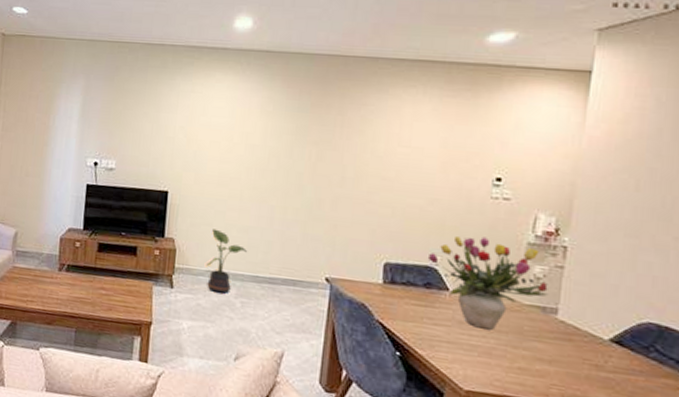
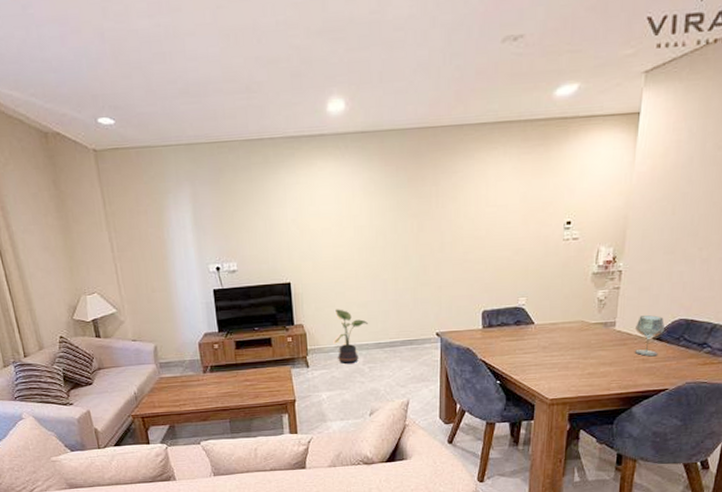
flower arrangement: present [427,237,548,330] -> none [516,274,608,349]
wine glass: none [585,308,628,365] -> present [635,315,666,357]

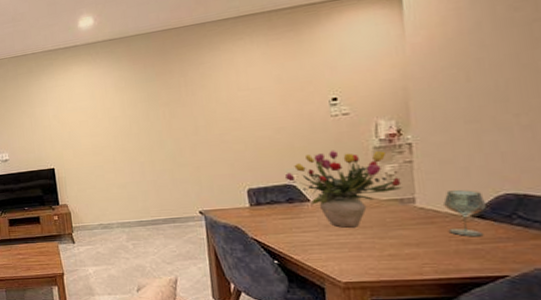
potted plant: present [334,309,368,364] -> none [96,190,128,240]
flower arrangement: none [516,274,608,349] -> present [284,150,402,228]

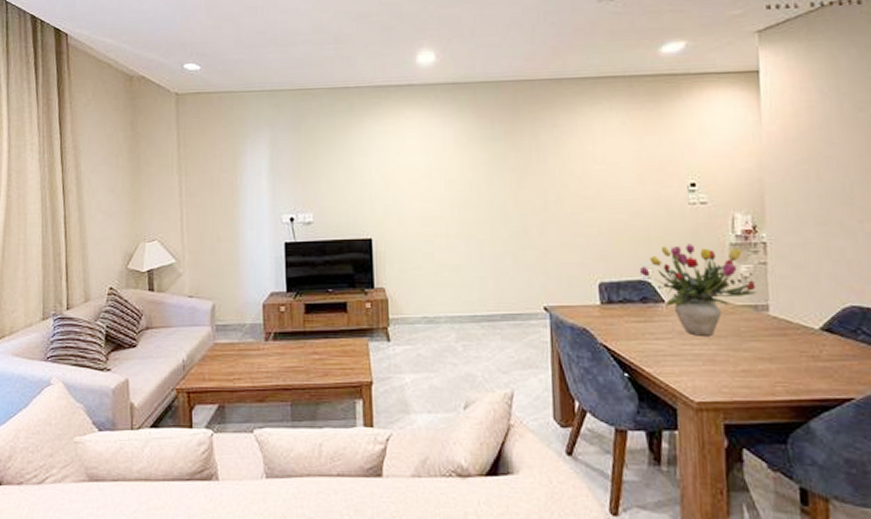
wine glass: present [443,190,488,237] -> none [795,299,836,353]

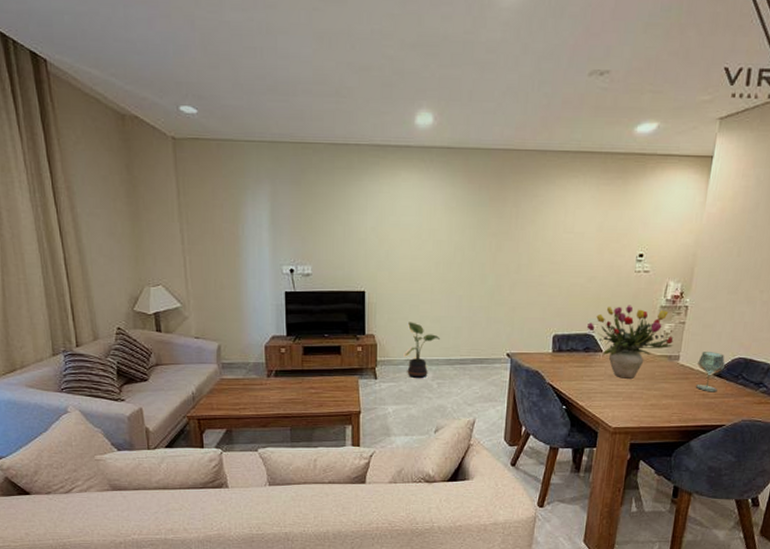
potted plant: none [421,272,461,339] -> present [405,322,440,378]
wine glass: none [795,299,836,353] -> present [696,352,726,392]

